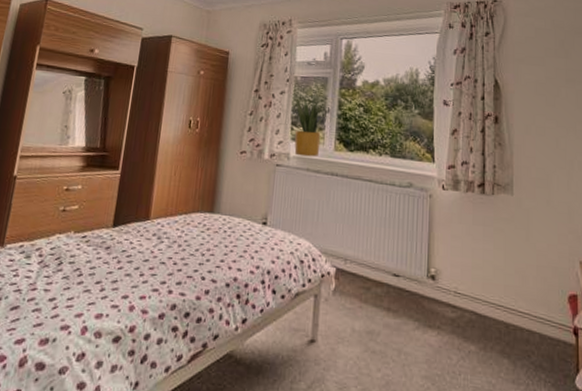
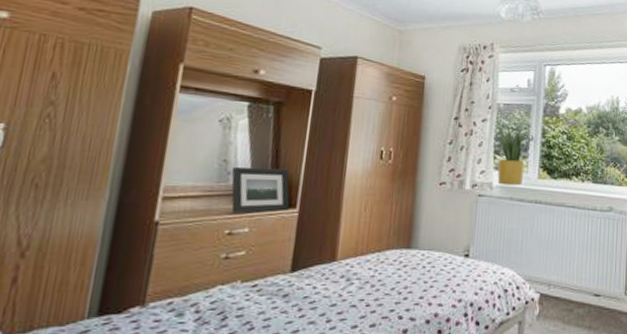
picture frame: none [69,132,114,173] -> present [231,167,290,213]

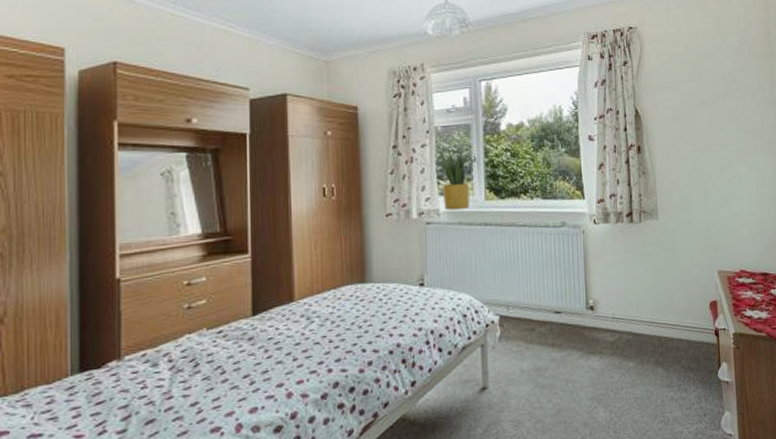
picture frame: present [231,167,290,213] -> none [180,215,242,264]

